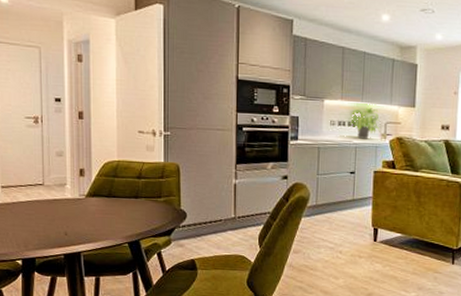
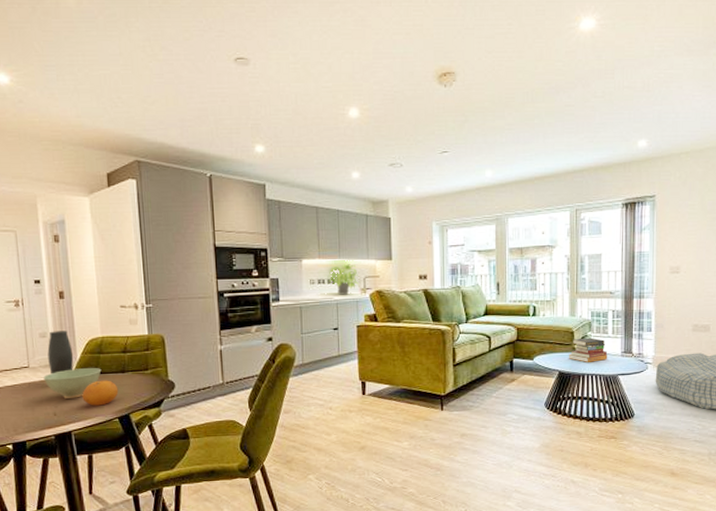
bowl: none [57,190,115,220] -> present [43,368,102,399]
vase: none [63,150,88,194] -> present [47,330,74,374]
fruit: none [94,204,130,229] -> present [82,380,119,406]

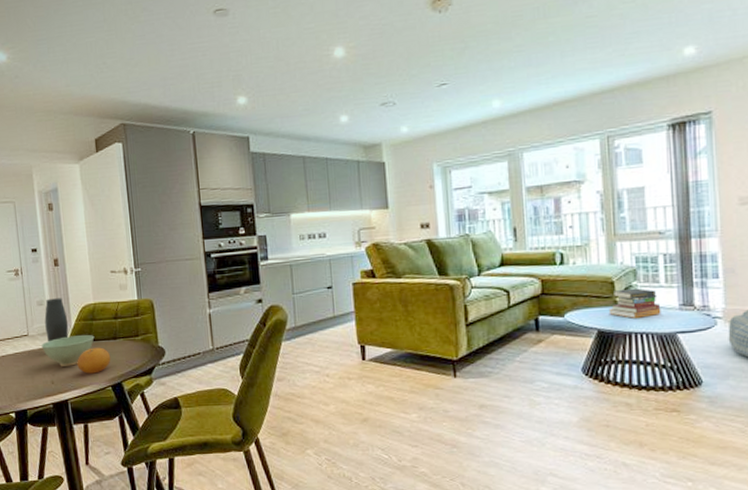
plant: present [328,264,360,295] -> none [319,216,354,250]

